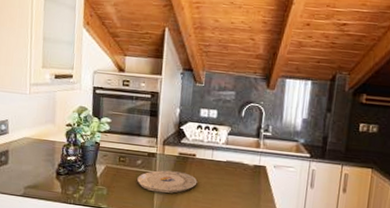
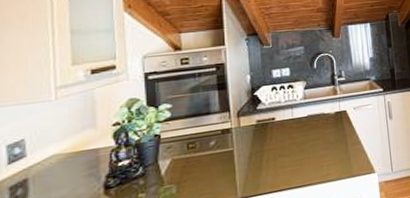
plate: present [136,170,198,193] -> none [212,140,282,172]

